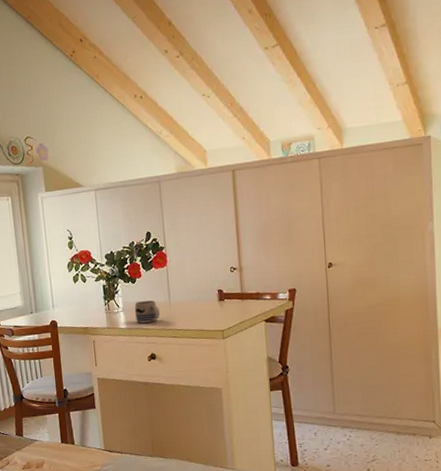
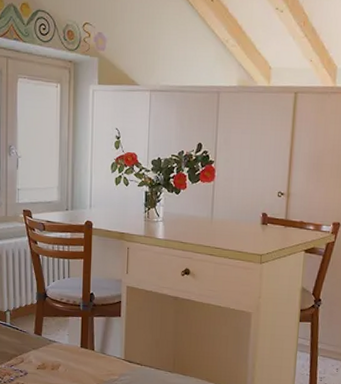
mug: present [134,300,161,323] -> none [175,213,201,237]

